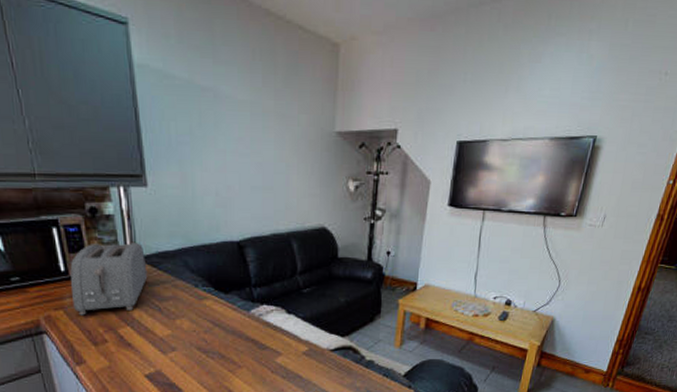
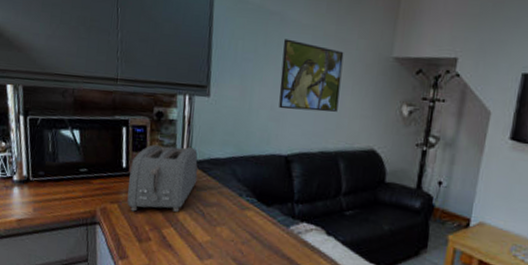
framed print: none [220,117,286,194] -> present [279,39,344,112]

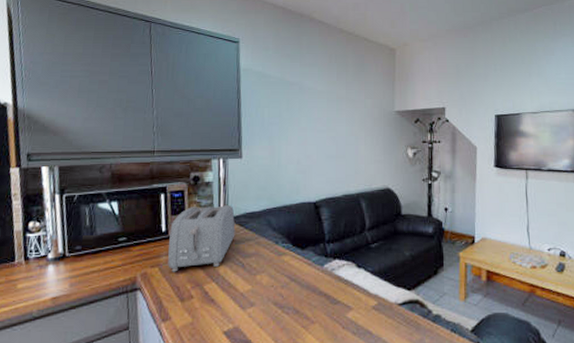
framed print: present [279,39,344,112] -> none [303,104,355,162]

